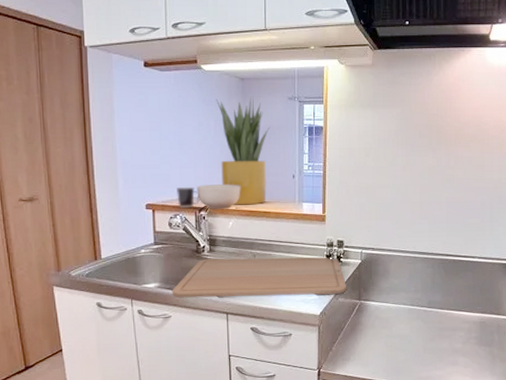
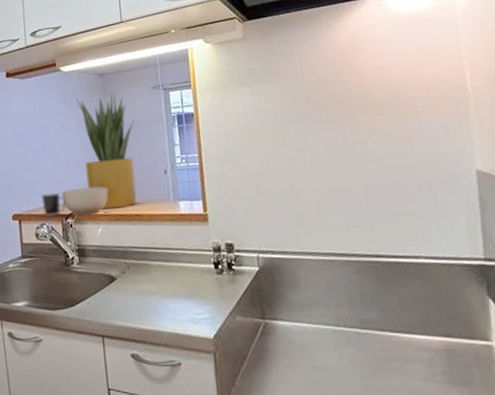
chopping board: present [172,257,347,298] -> none [41,264,246,318]

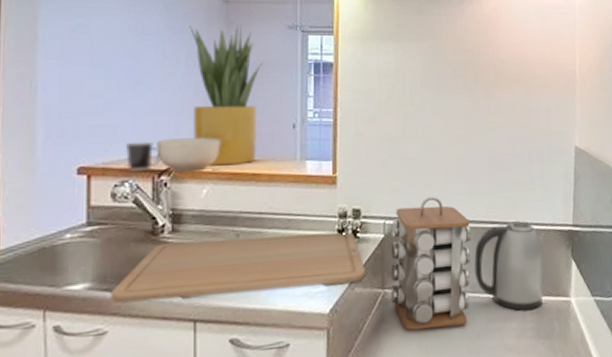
chopping board: none [41,264,246,318] -> present [110,231,367,304]
spice rack: none [265,229,361,362] -> present [390,196,472,330]
kettle: none [359,253,454,353] -> present [474,220,544,311]

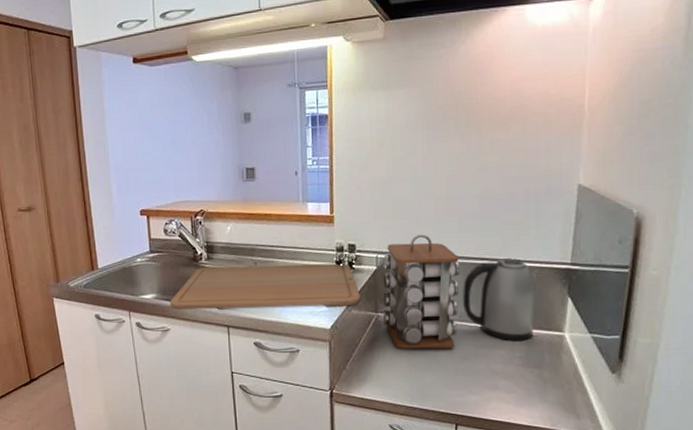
mug: present [126,141,160,173] -> none [171,189,195,214]
bowl: present [157,137,220,174] -> none [192,185,239,214]
planter: present [189,24,262,166] -> none [208,86,268,208]

